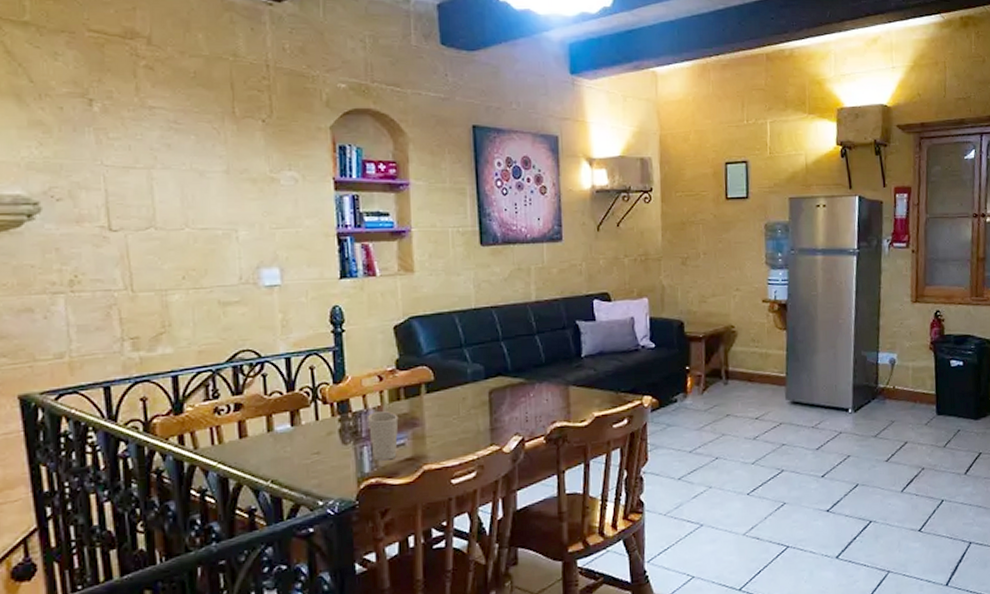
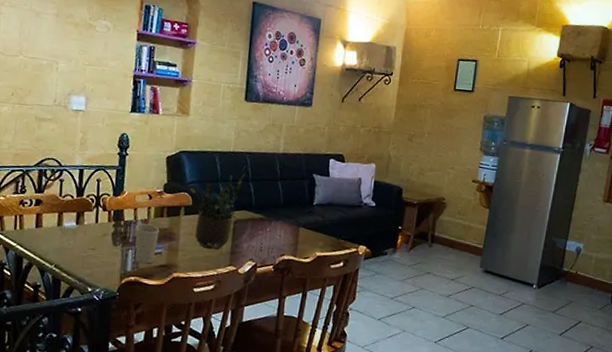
potted plant: none [428,323,495,431] -> present [189,165,246,250]

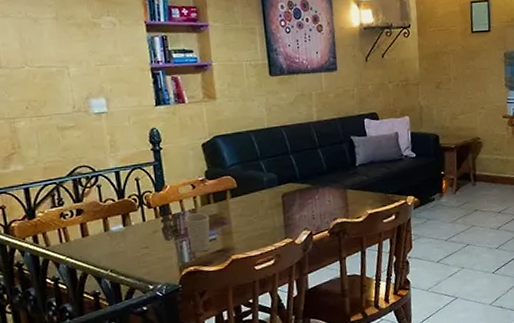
potted plant: present [189,165,246,250] -> none [231,139,285,227]

